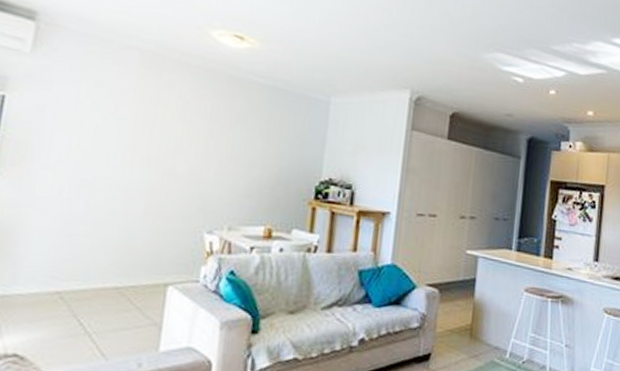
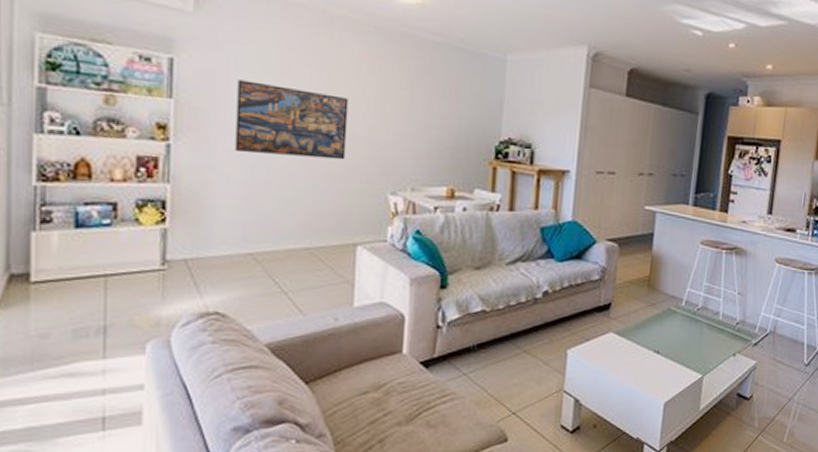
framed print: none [54,117,173,197] -> present [235,79,349,160]

